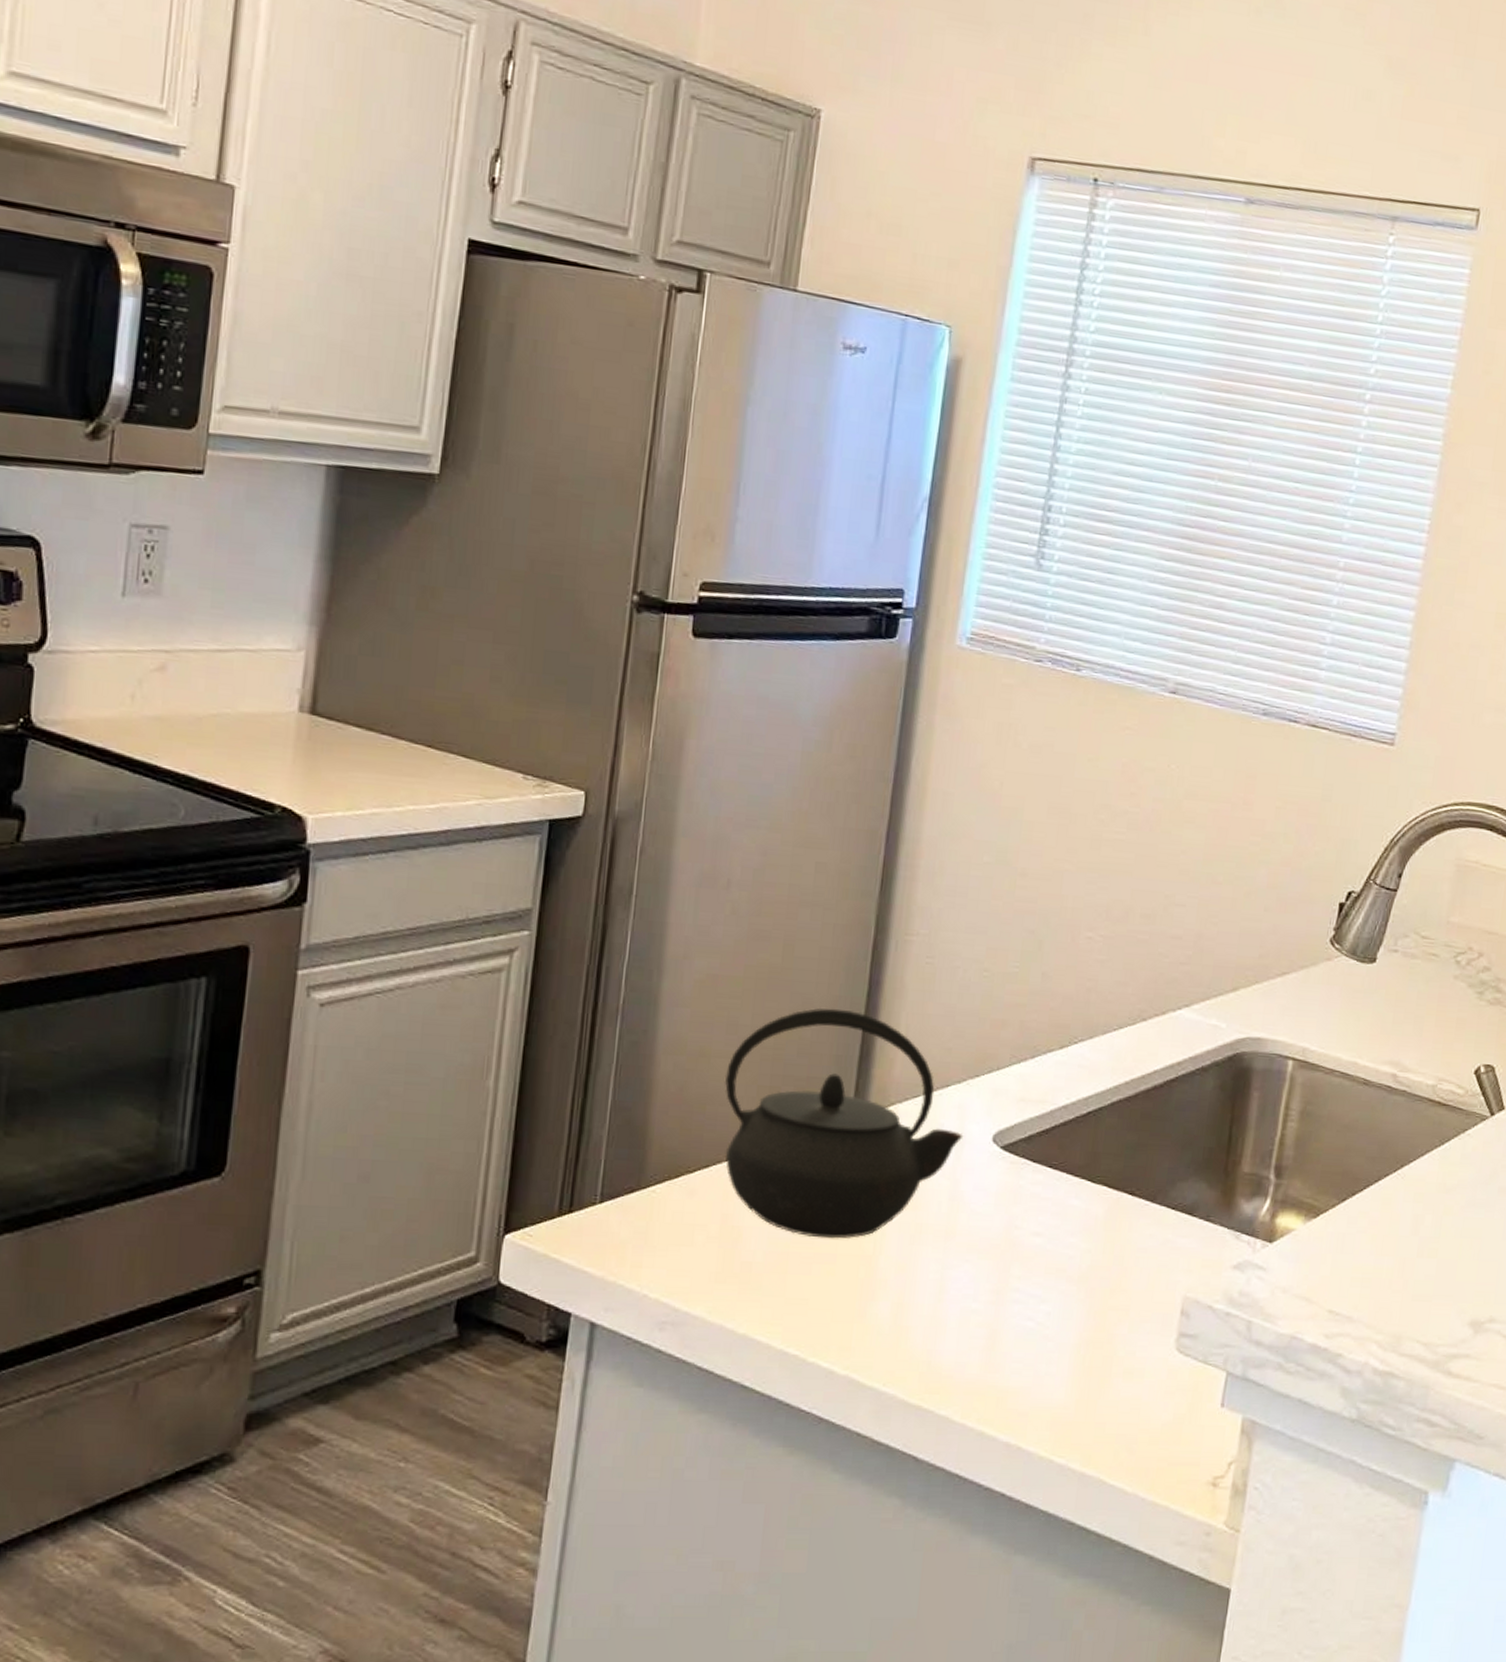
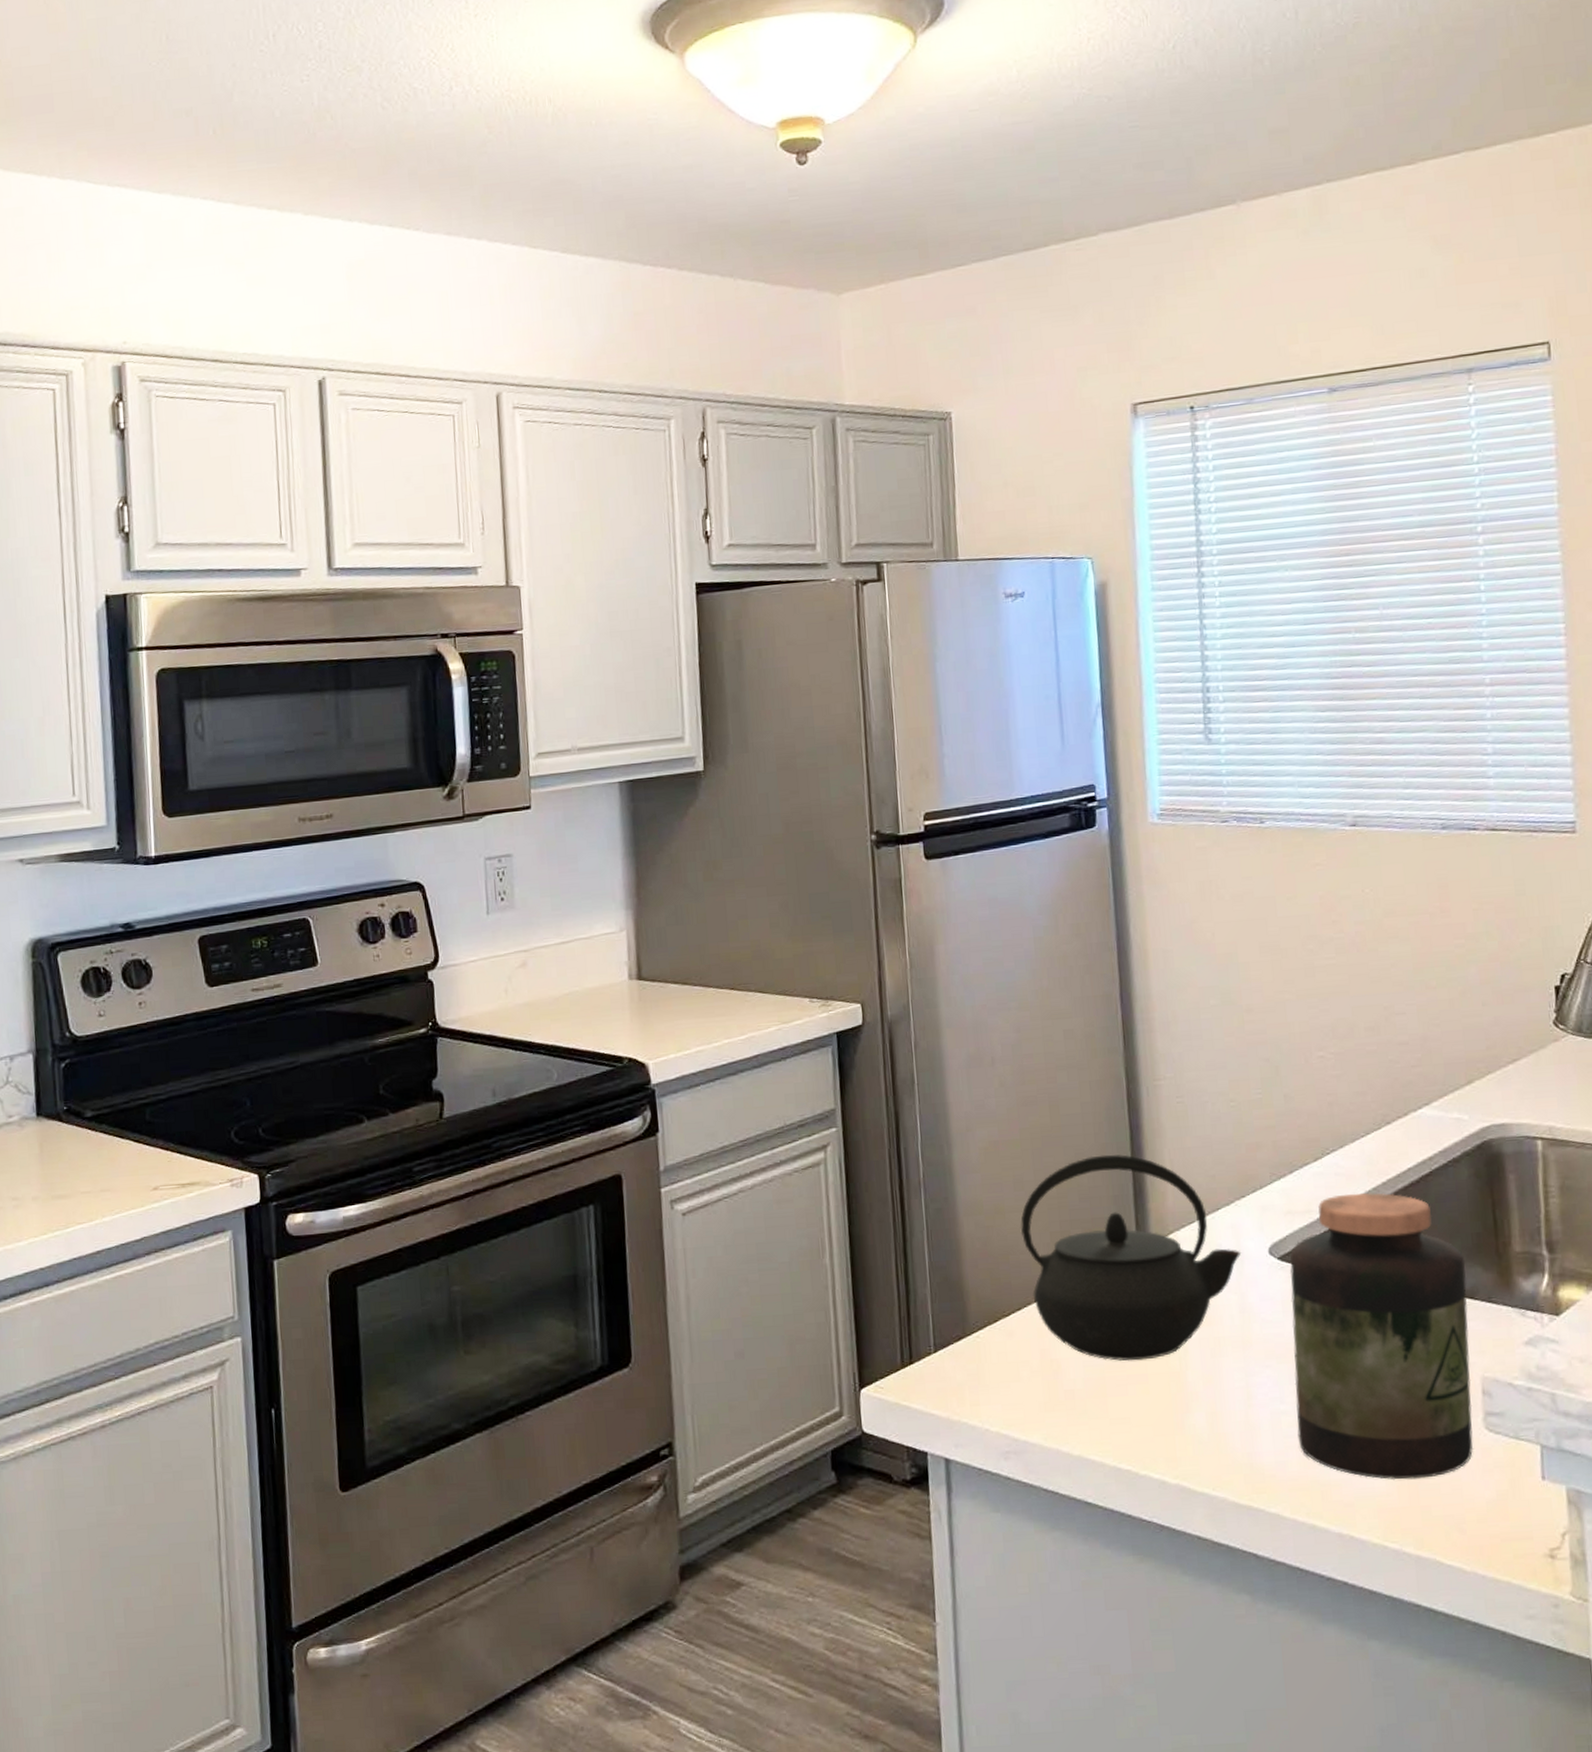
jar: none [983,1088,1193,1394] -> present [1289,1192,1474,1480]

